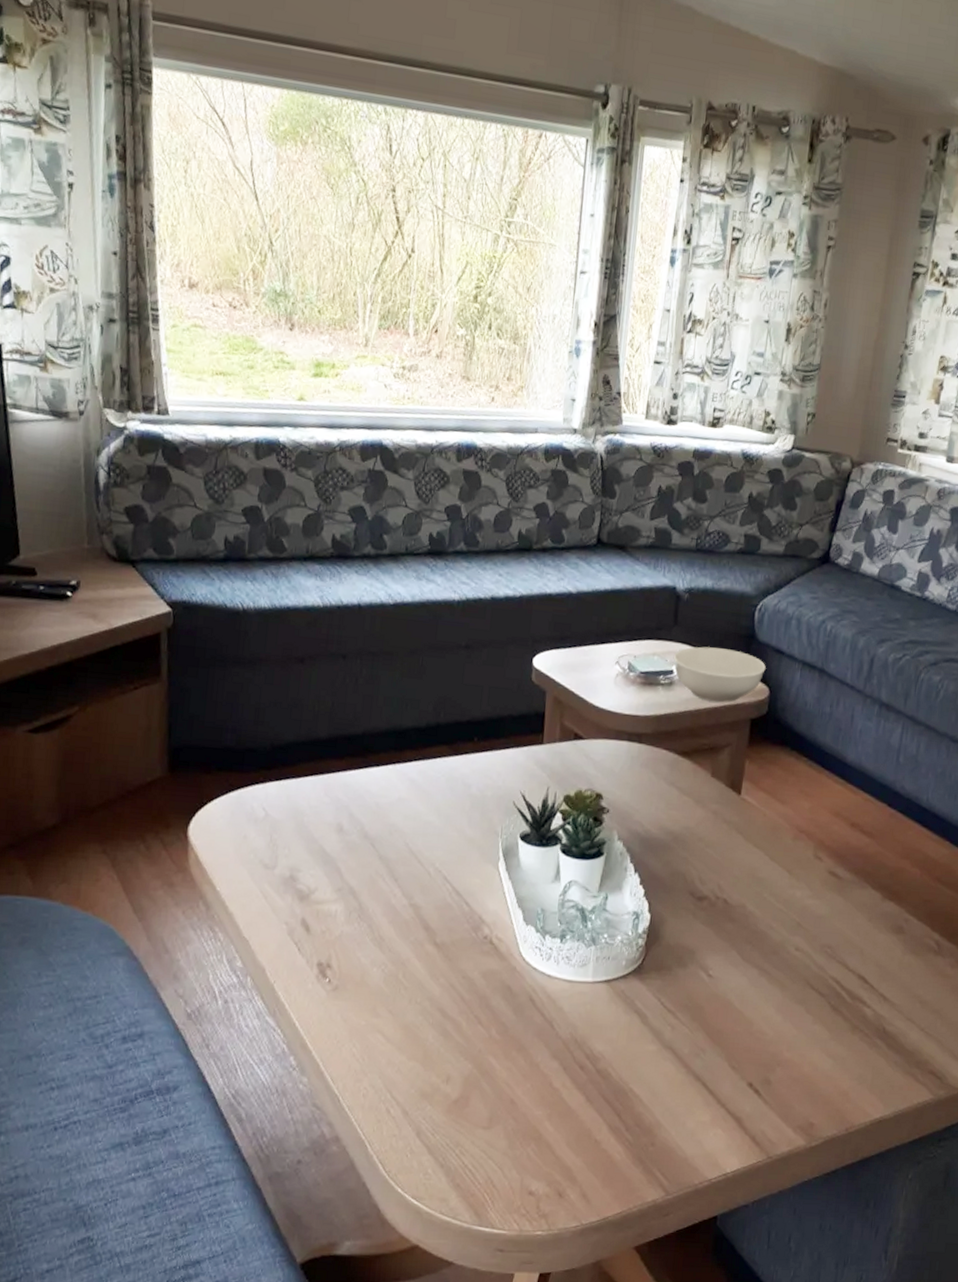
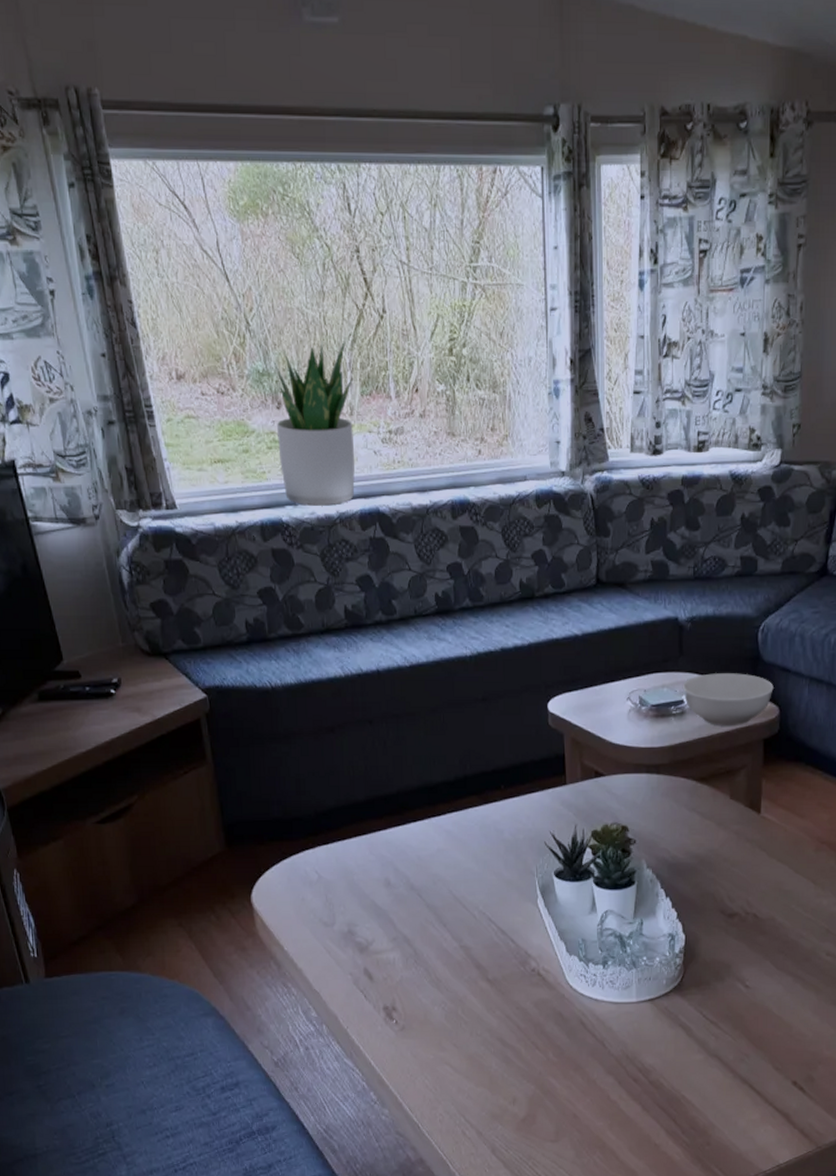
planter: none [285,270,372,433] -> present [273,341,355,506]

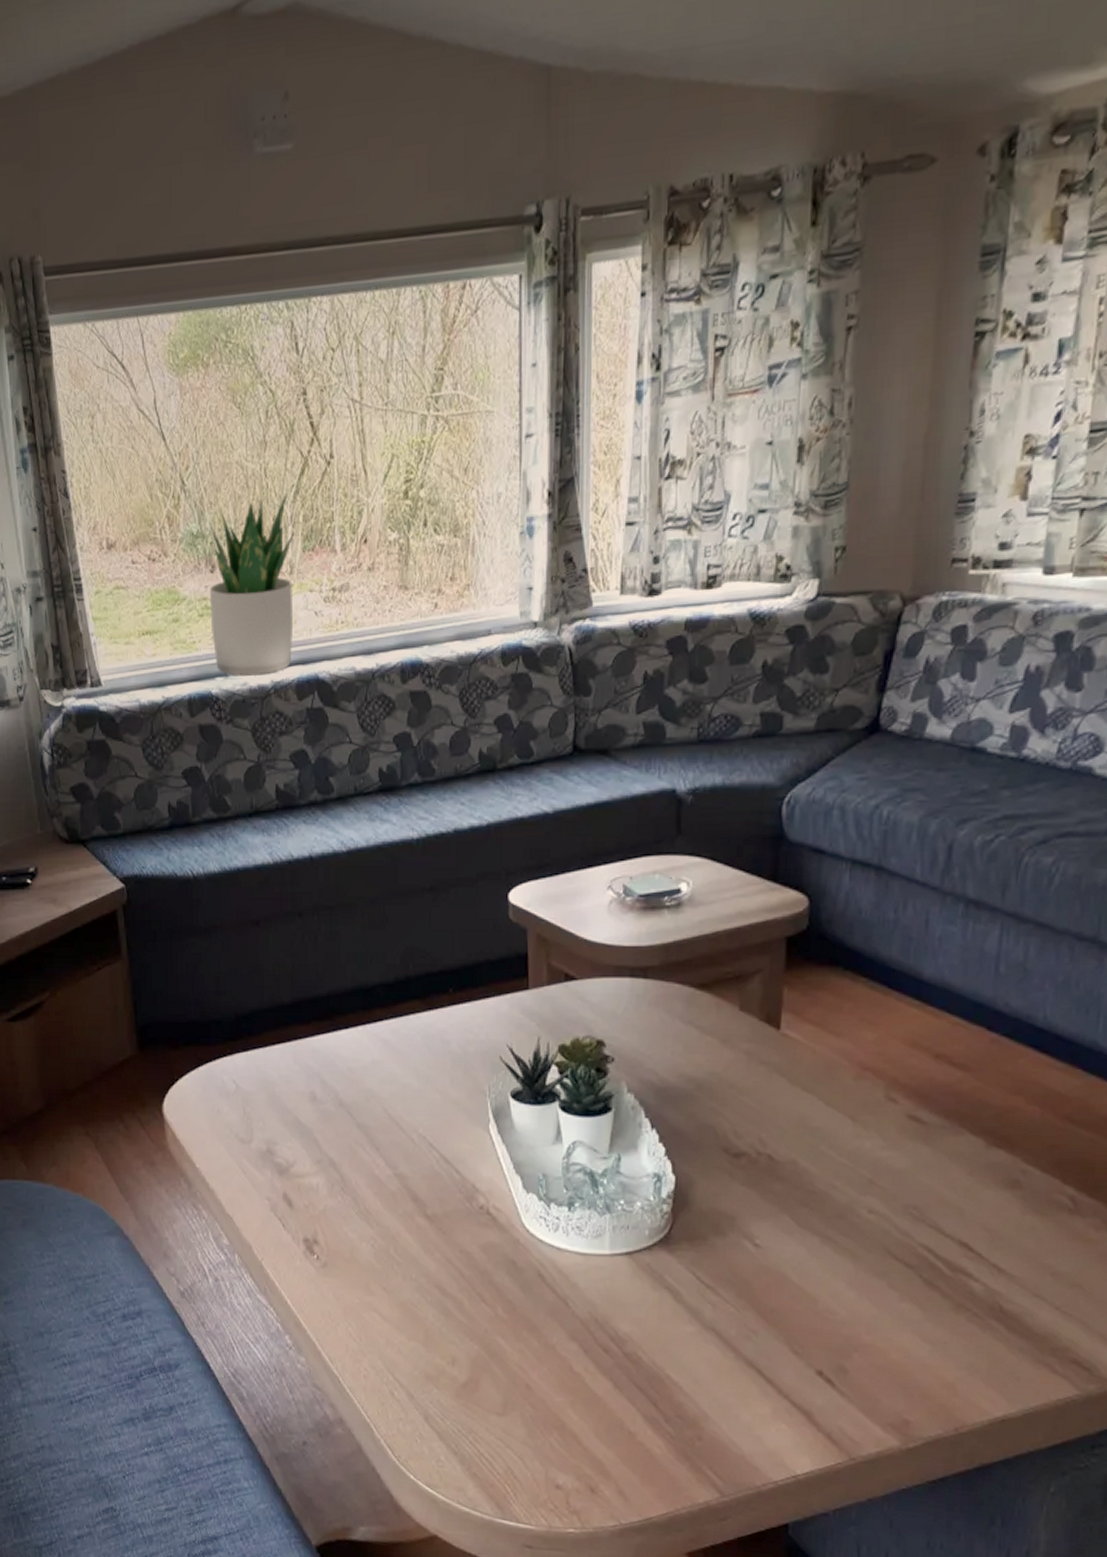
bowl: present [682,673,774,725] -> none [679,856,802,920]

